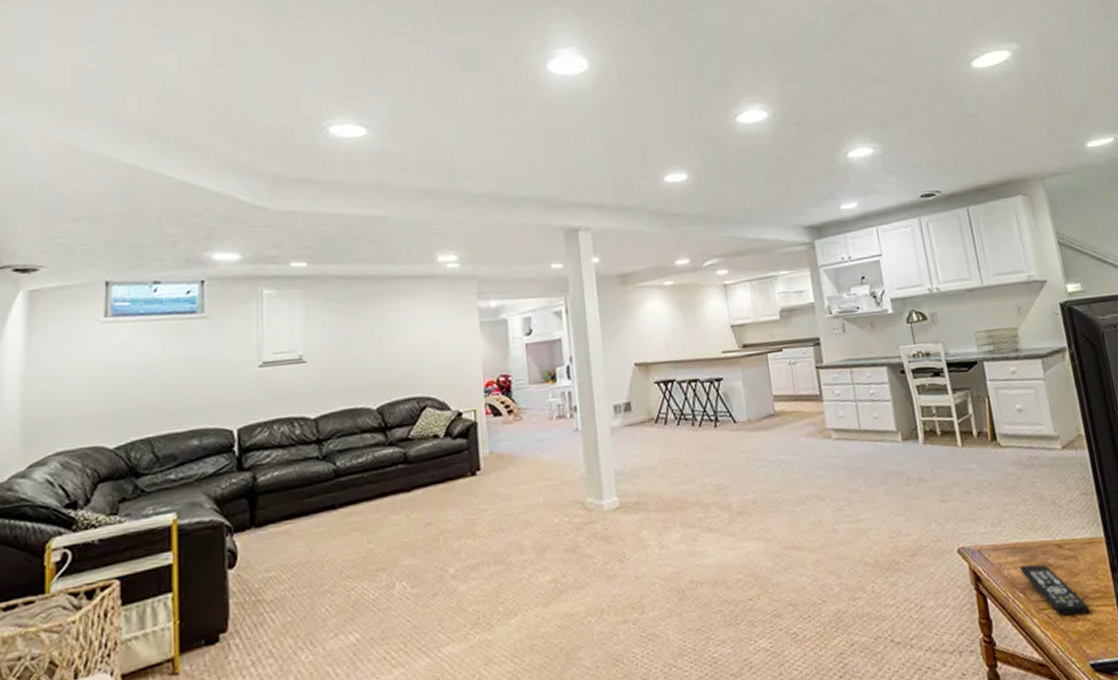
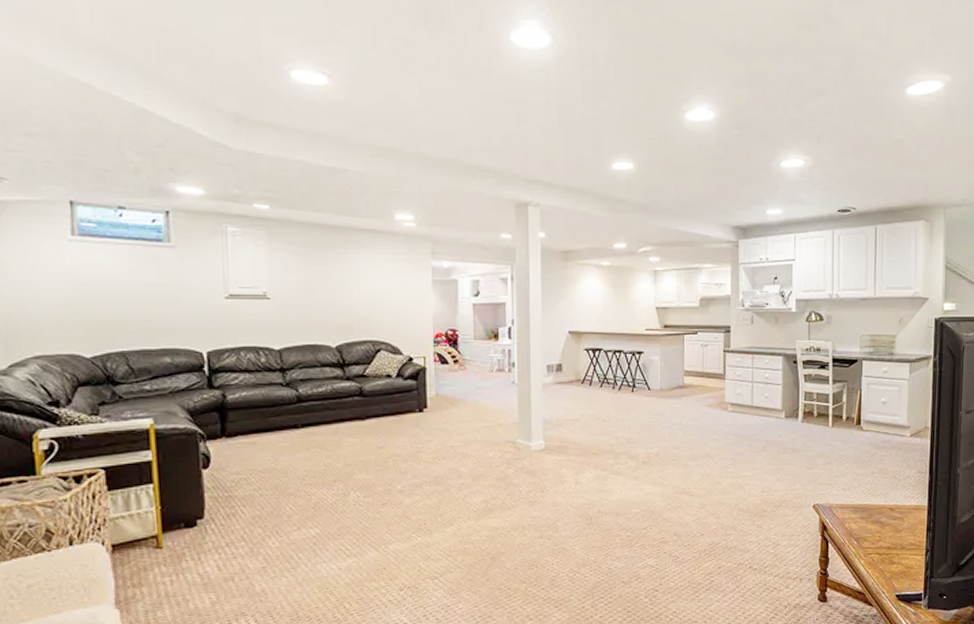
remote control: present [1020,564,1091,616] -> none [858,521,905,560]

